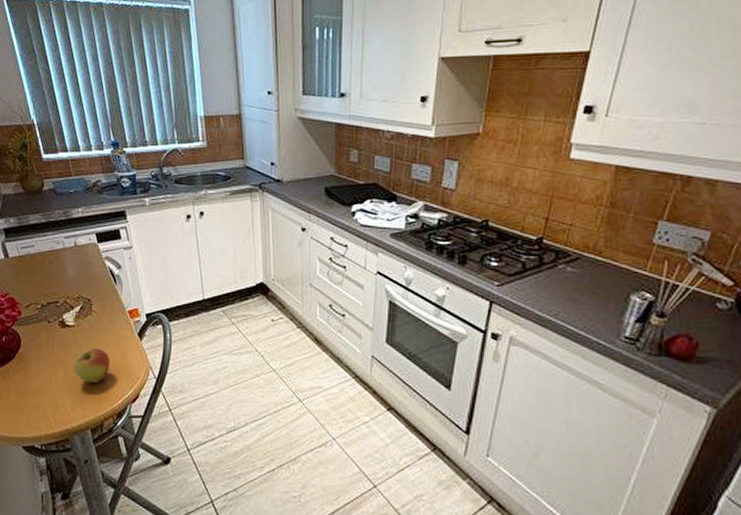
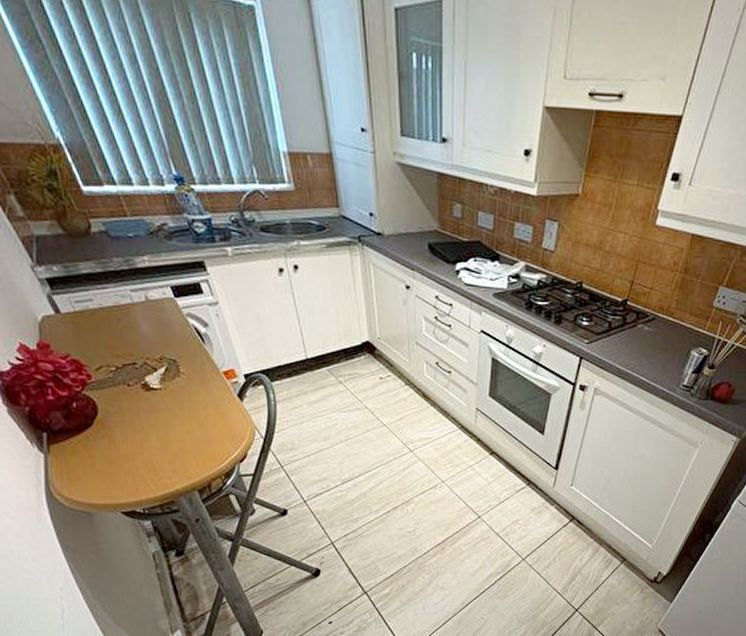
apple: present [73,348,110,383] -> none [167,412,210,445]

